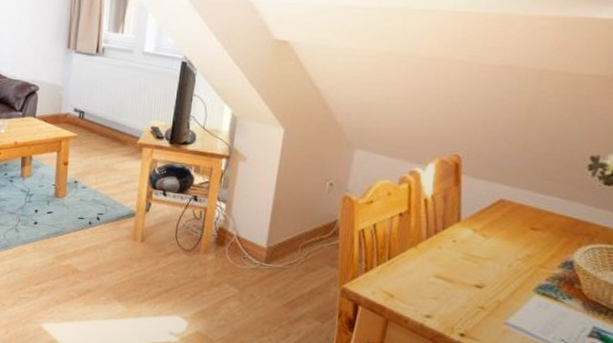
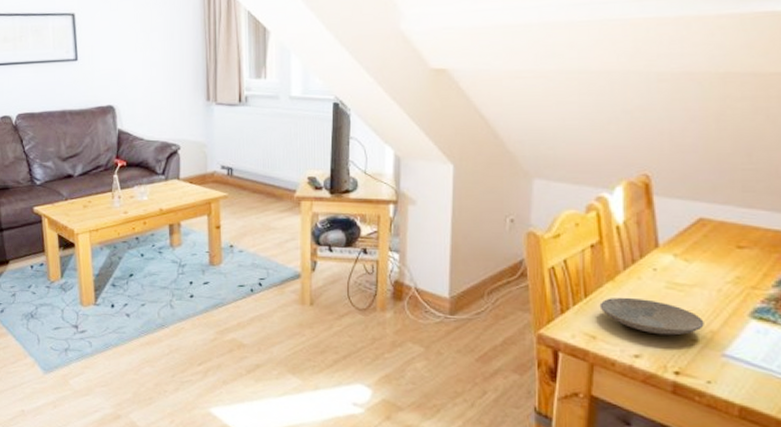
plate: none [400,262,493,302] -> present [599,297,704,336]

